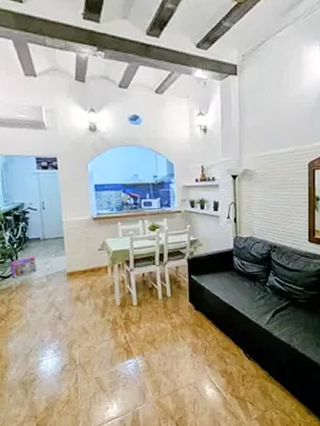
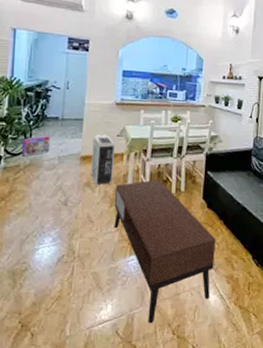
air purifier: none [76,249,101,299] -> present [91,133,116,185]
coffee table: none [105,288,208,418] -> present [114,179,216,324]

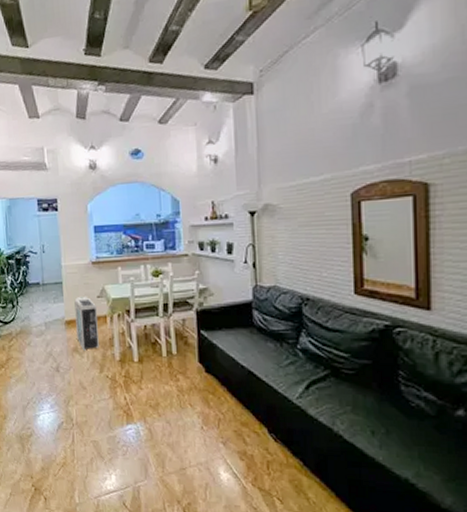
box: present [21,135,50,157] -> none [10,301,36,324]
coffee table: present [114,179,216,324] -> none [103,342,222,499]

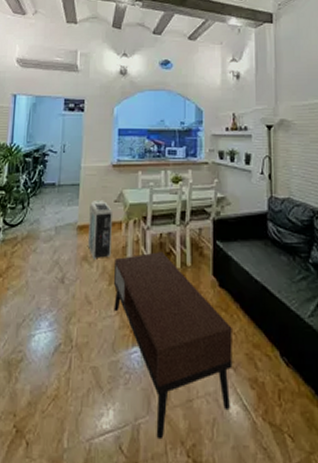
coffee table: none [103,342,222,499] -> present [113,252,233,440]

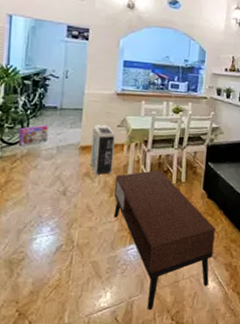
box: none [18,203,47,228] -> present [17,124,48,146]

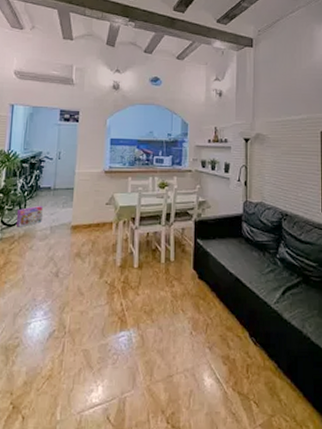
air purifier: present [91,124,116,176] -> none [81,202,105,256]
coffee table: present [113,170,216,310] -> none [103,249,209,410]

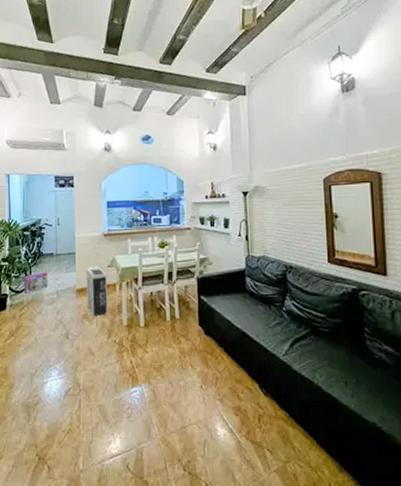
air purifier: none [81,202,105,256] -> present [86,265,108,317]

